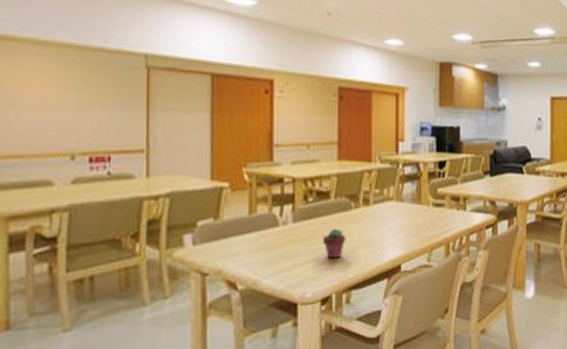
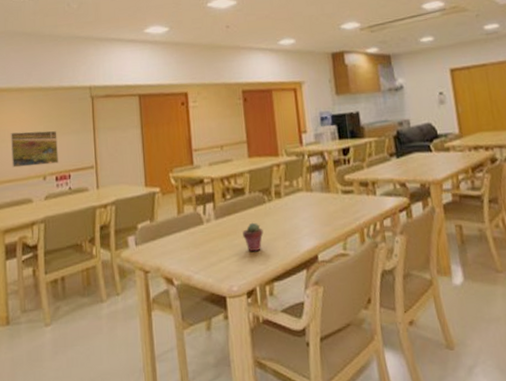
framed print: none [23,96,95,142] -> present [10,130,58,168]

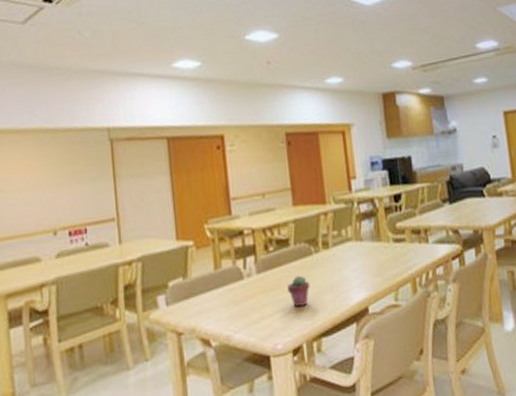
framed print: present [10,130,58,168] -> none [10,178,72,222]

